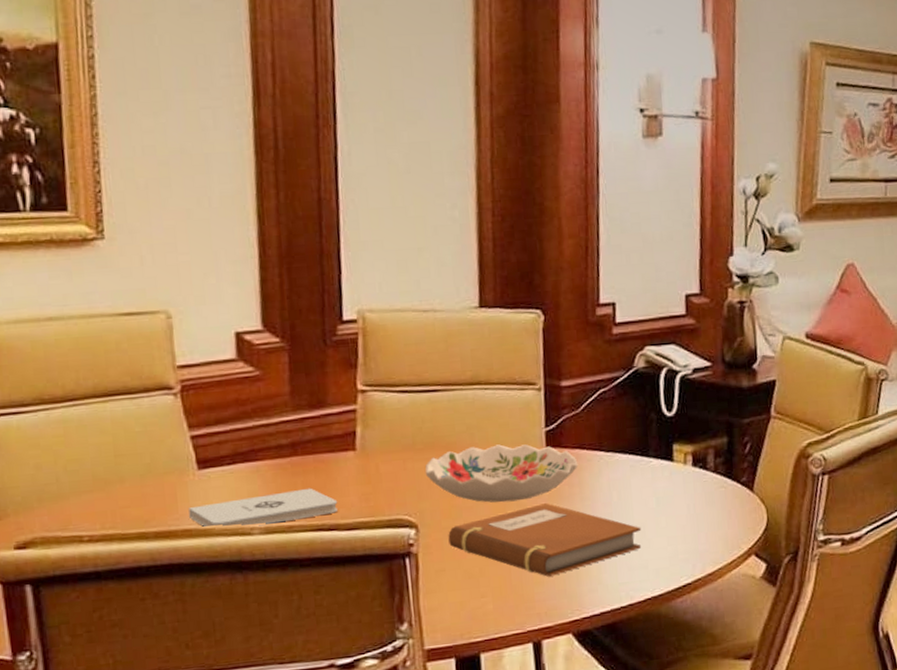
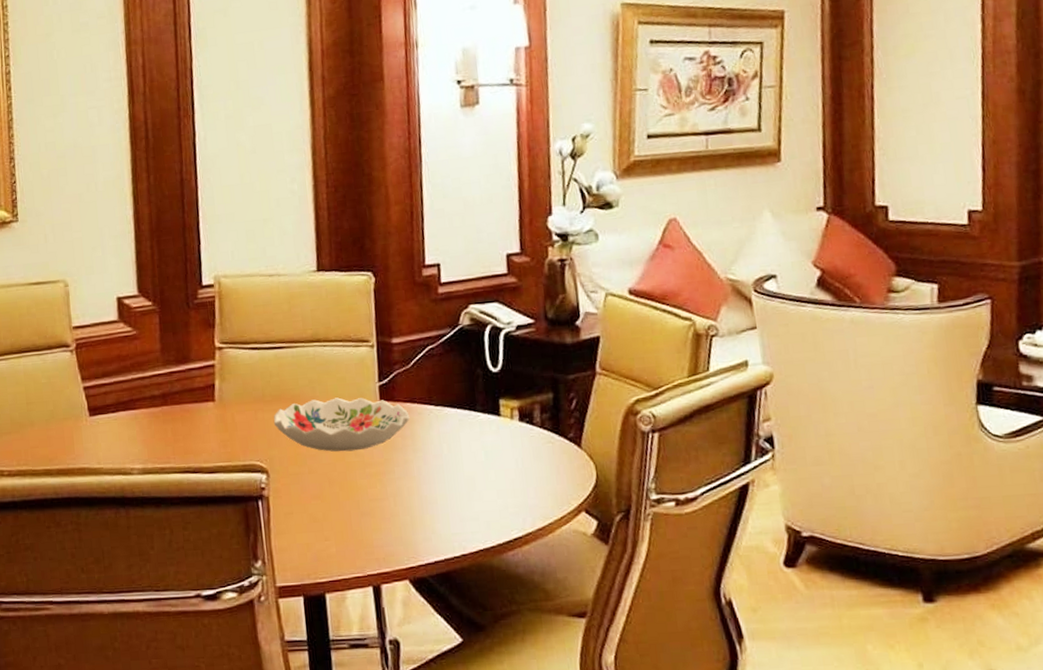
notepad: present [189,488,338,528] -> none [83,434,201,467]
notebook: present [448,503,642,577] -> none [295,454,472,524]

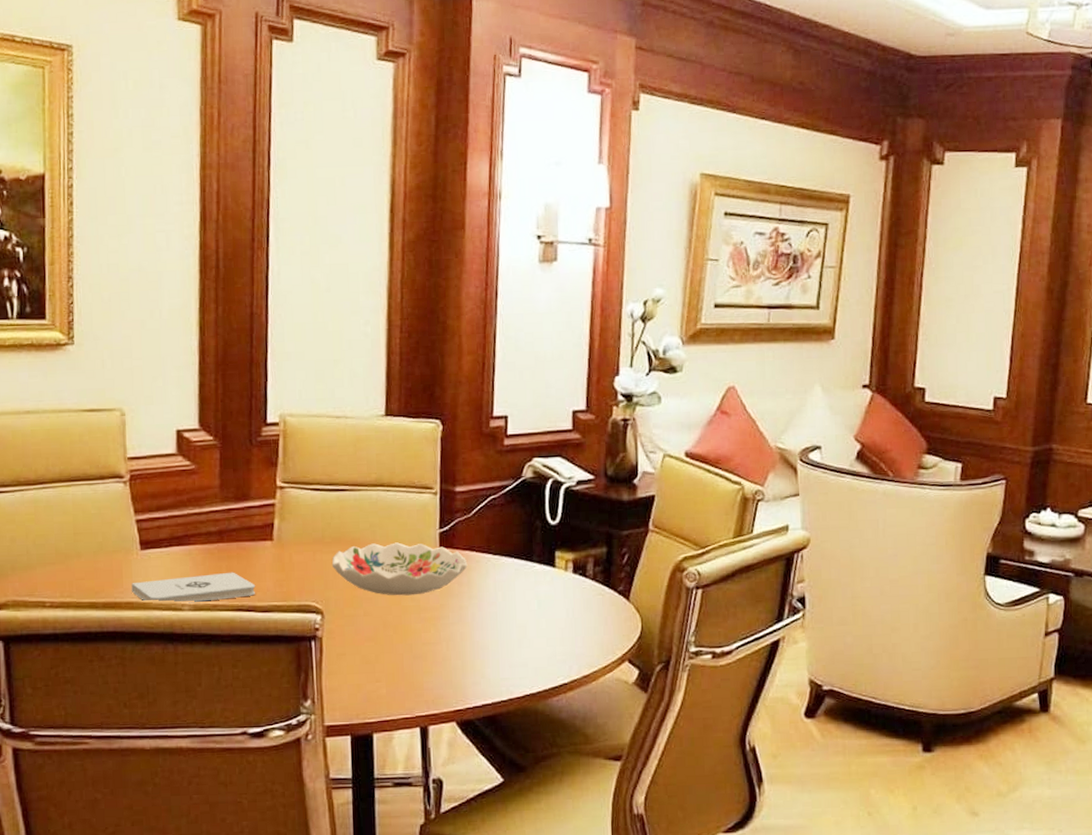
notepad: none [83,434,201,467] -> present [132,572,256,603]

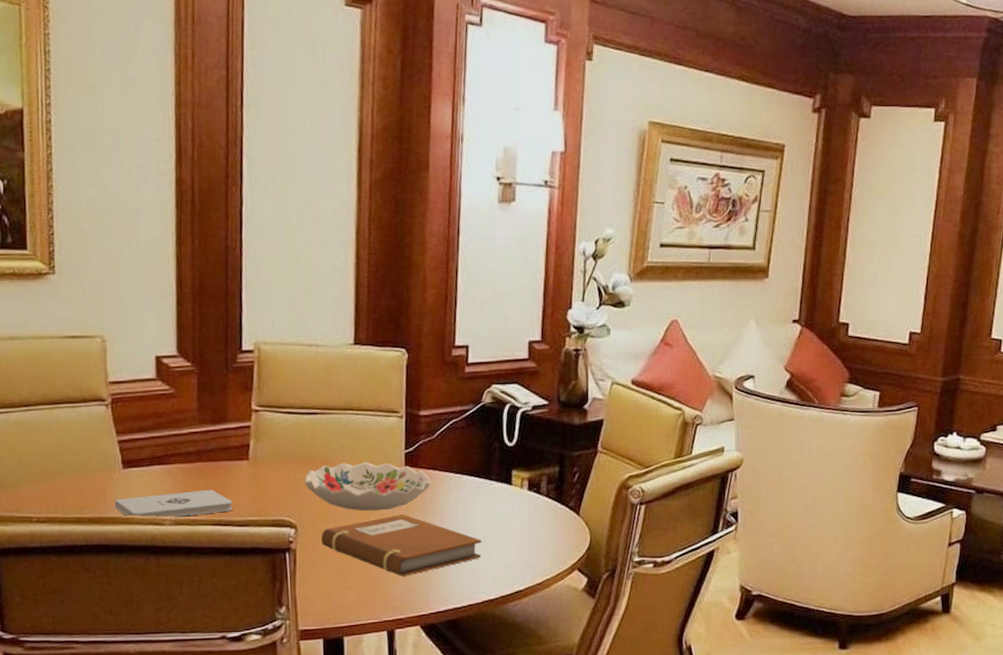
notebook: none [349,599,523,667] -> present [321,514,482,576]

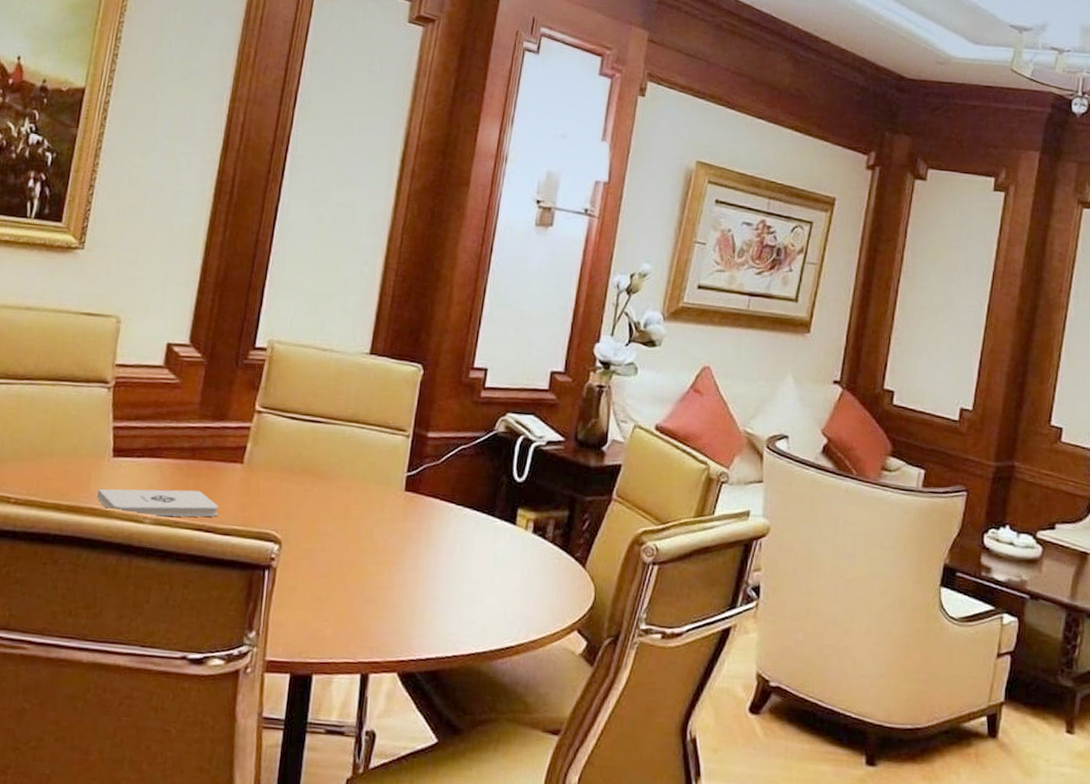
decorative bowl: present [304,462,431,511] -> none [296,478,430,536]
notebook: present [321,514,482,576] -> none [305,542,477,614]

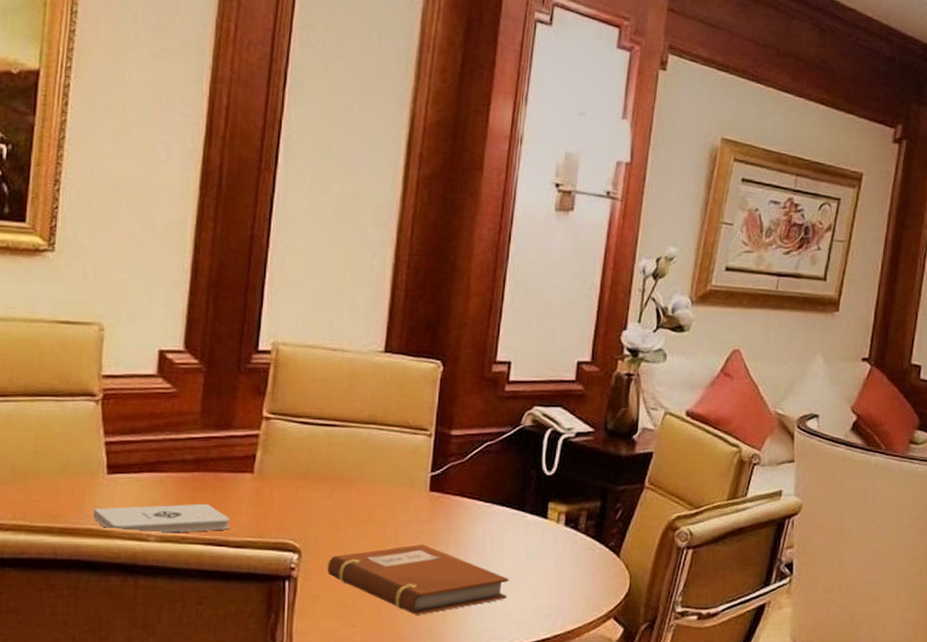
notebook: none [305,542,477,614] -> present [327,544,509,615]

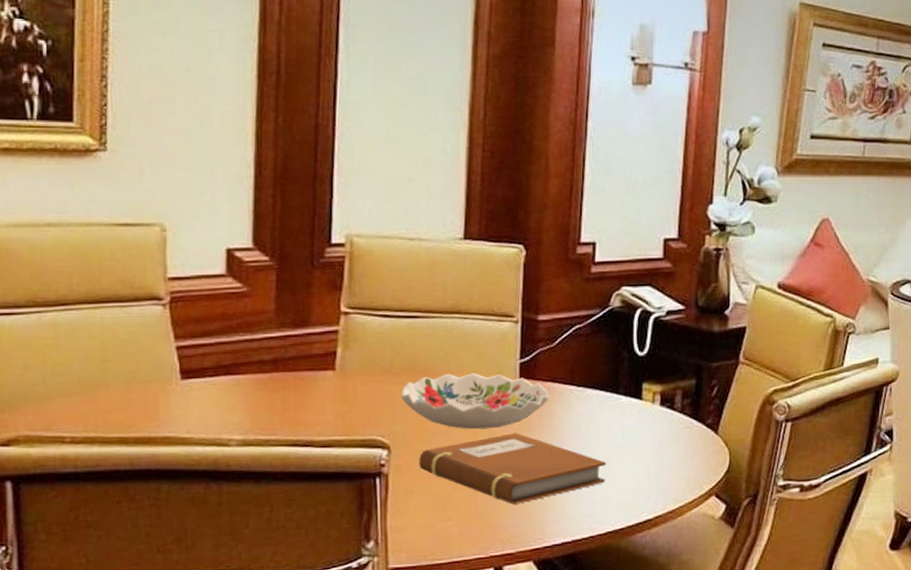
notepad: present [93,503,231,534] -> none [169,404,314,438]
decorative bowl: none [314,483,458,539] -> present [400,373,550,430]

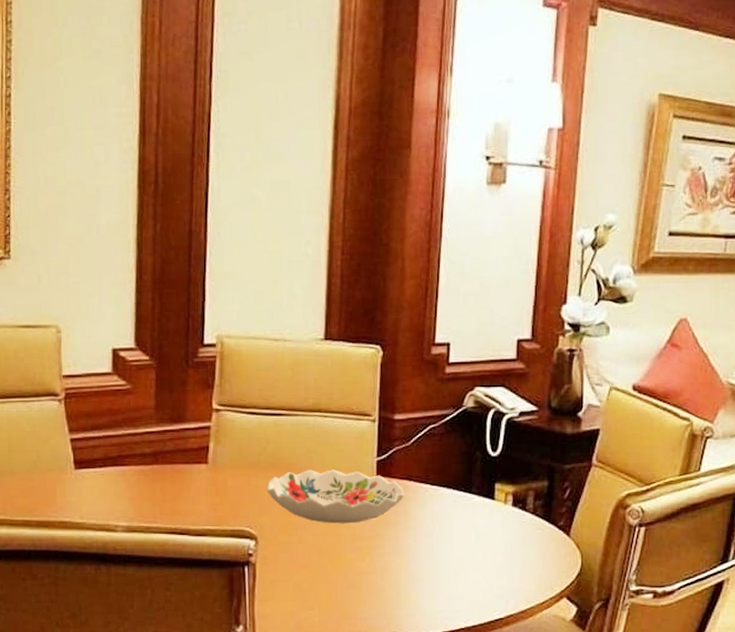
notebook: present [419,433,607,505] -> none [283,528,460,597]

